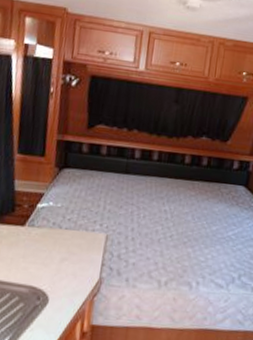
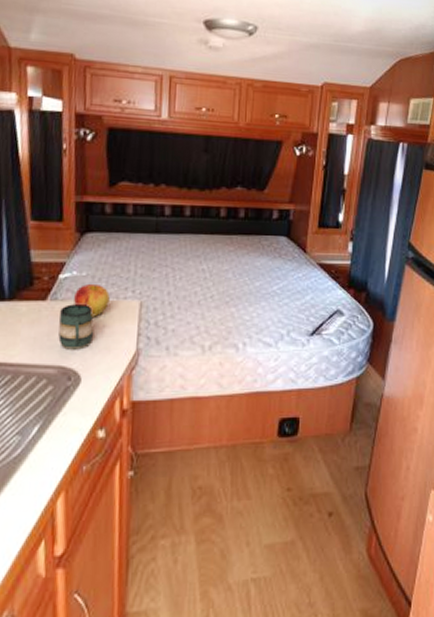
mug: none [32,231,64,273] -> present [58,304,94,350]
apple: none [48,214,80,245] -> present [74,283,110,317]

